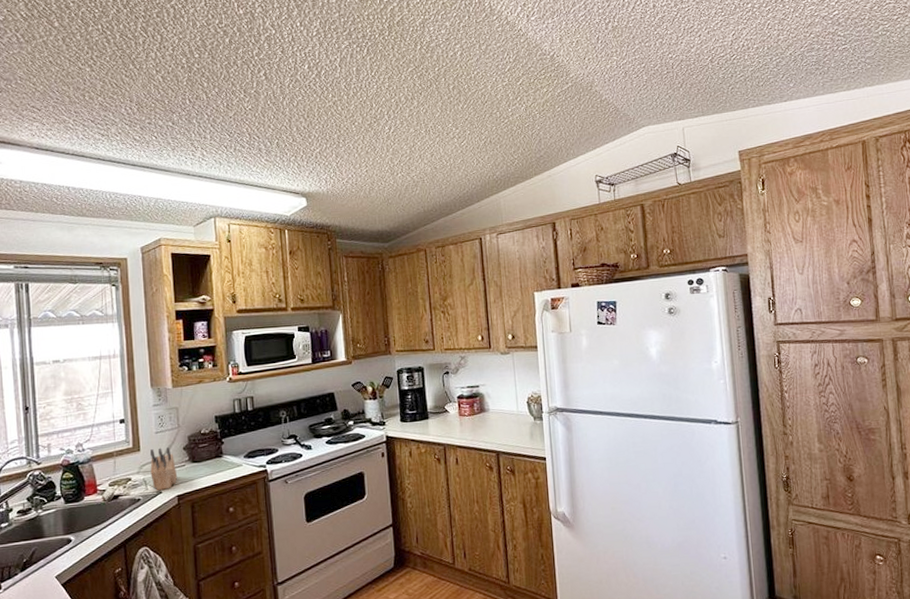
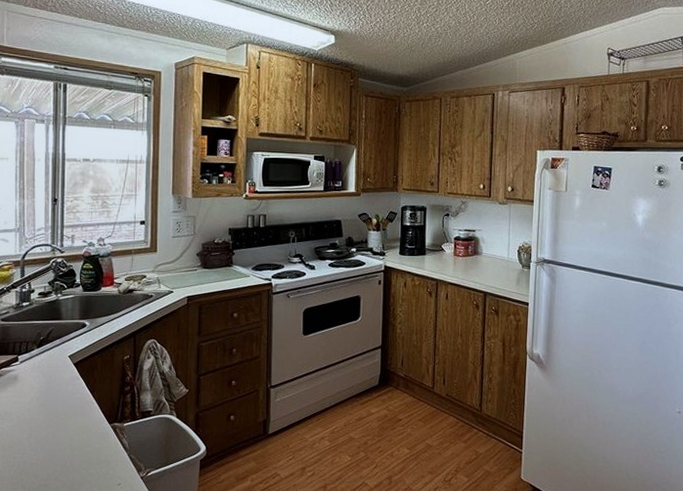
knife block: present [150,447,178,491] -> none [164,251,189,291]

